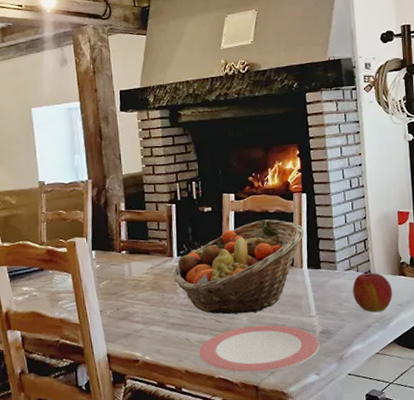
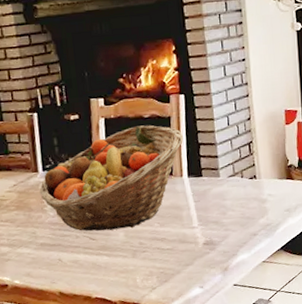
plate: present [198,325,320,374] -> none [72,239,203,292]
apple: present [352,272,393,313] -> none [237,177,280,220]

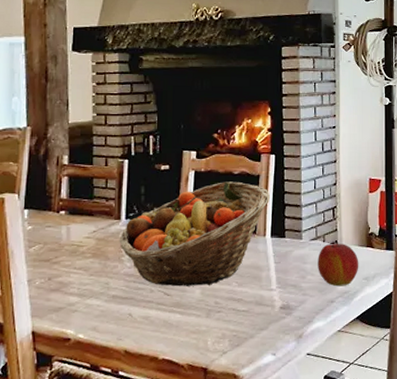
apple: none [237,177,280,220] -> present [318,243,359,287]

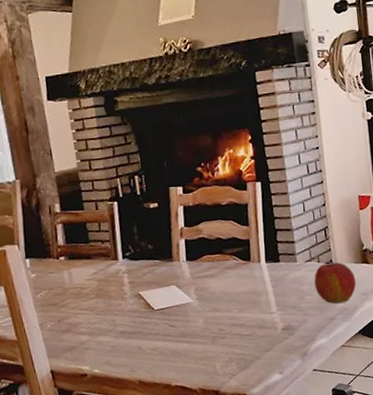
fruit basket: present [119,181,271,287] -> none [119,212,261,318]

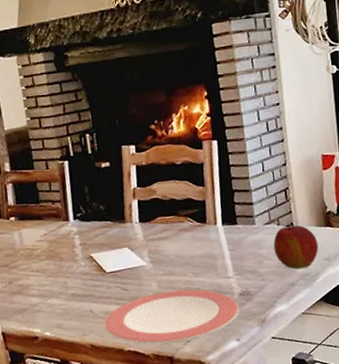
plate: none [152,324,282,380] -> present [104,289,239,345]

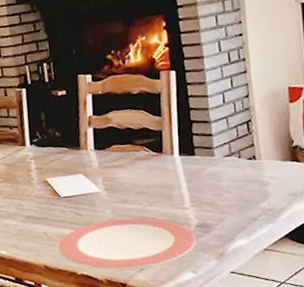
apple: present [273,225,319,269] -> none [234,158,284,204]

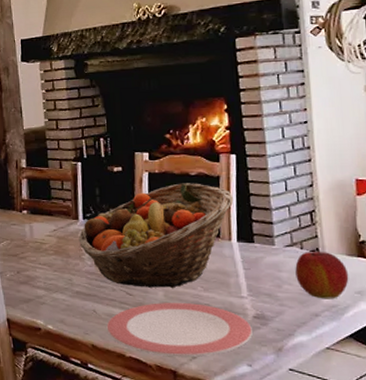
fruit basket: none [26,101,175,207] -> present [78,183,234,288]
apple: none [234,158,284,204] -> present [295,251,349,299]

